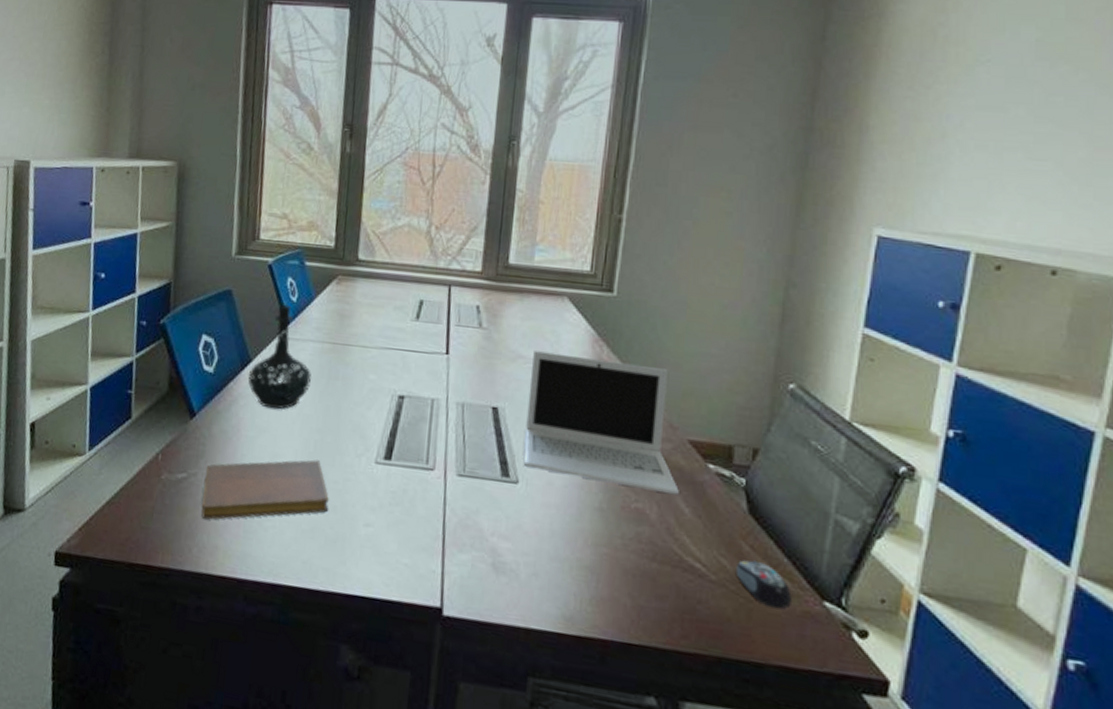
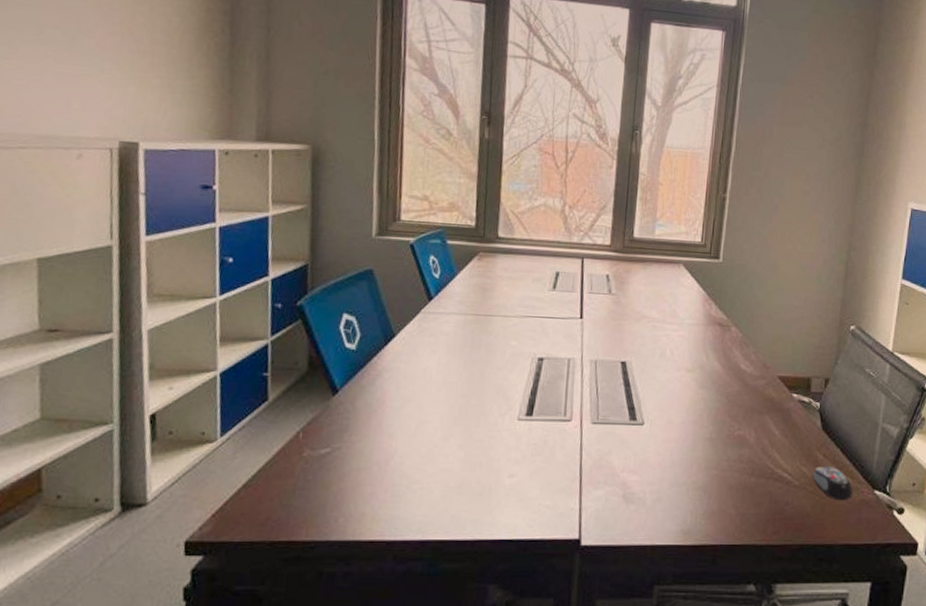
notebook: present [201,459,329,520] -> none [346,422,475,489]
bottle: present [247,304,311,410] -> none [391,281,455,380]
laptop: present [523,351,679,495] -> none [648,311,771,421]

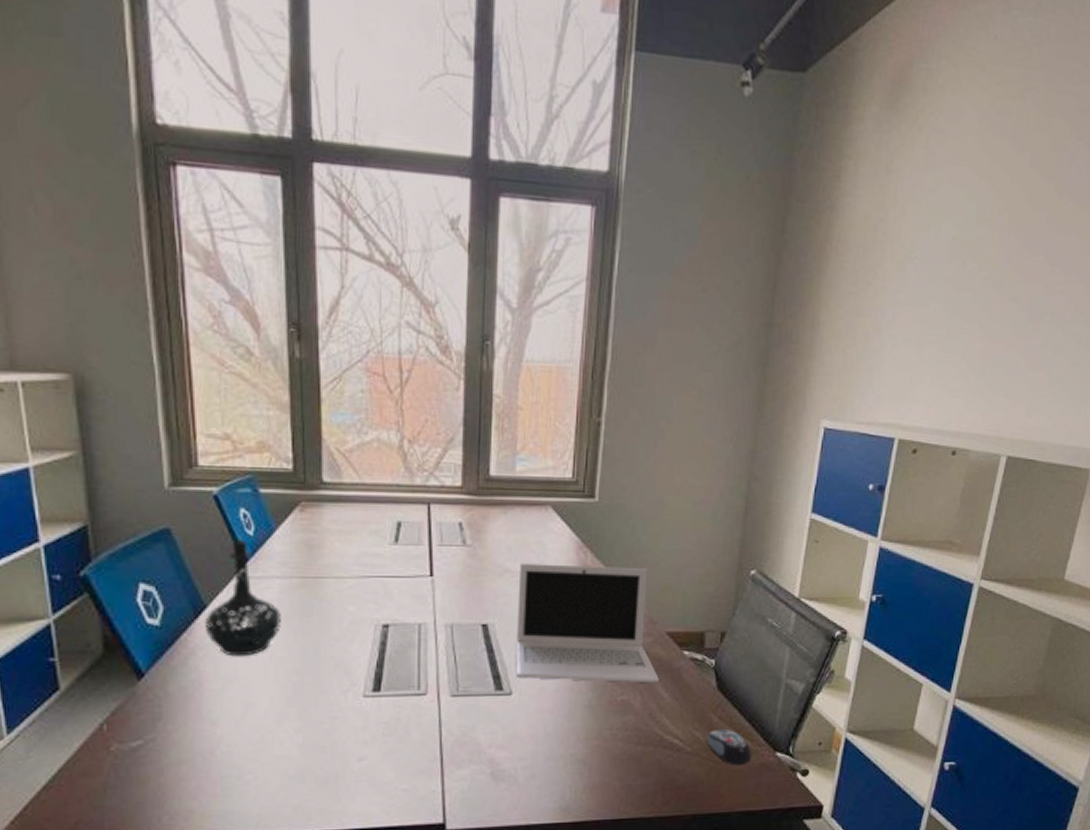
bottle: none [391,281,455,380] -> present [204,539,281,657]
laptop: none [648,311,771,421] -> present [515,563,659,684]

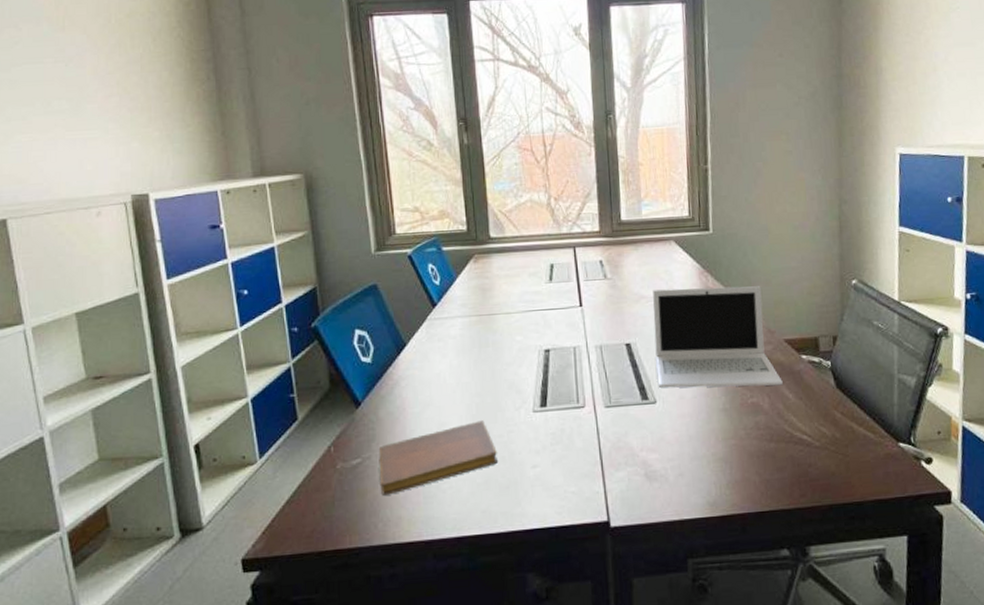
notebook: none [166,703,317,784] -> present [378,420,499,495]
bottle: present [204,539,281,657] -> none [405,288,464,384]
computer mouse: present [707,728,752,766] -> none [833,423,876,457]

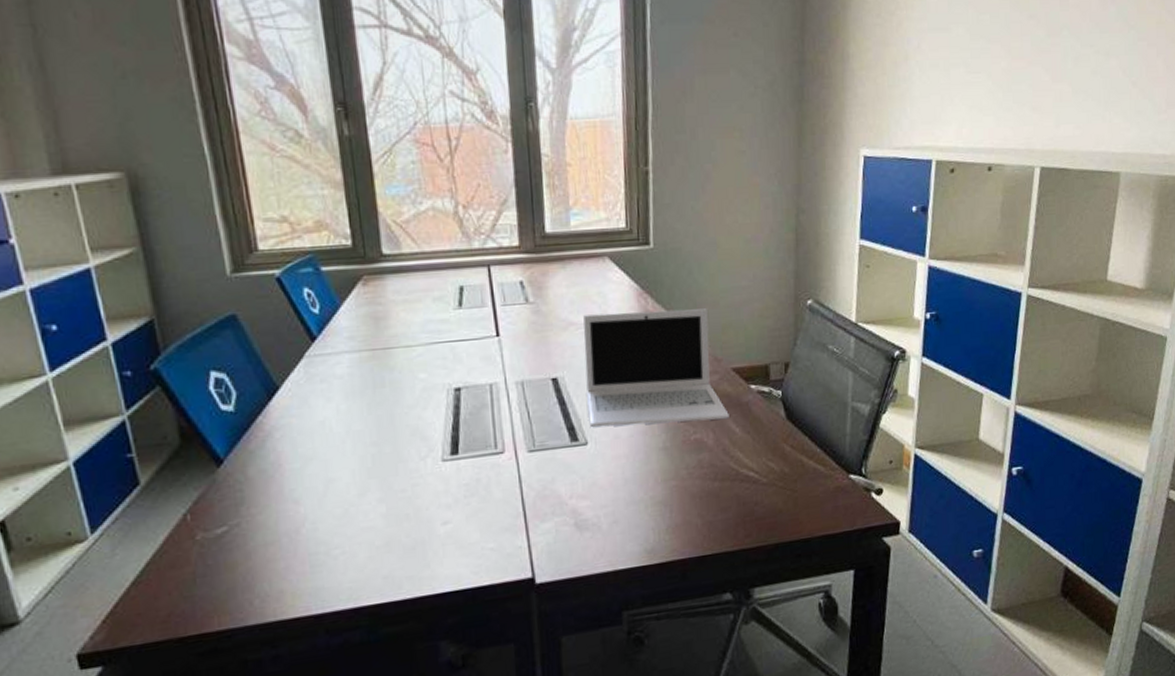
notebook: present [378,420,499,495] -> none [249,474,402,568]

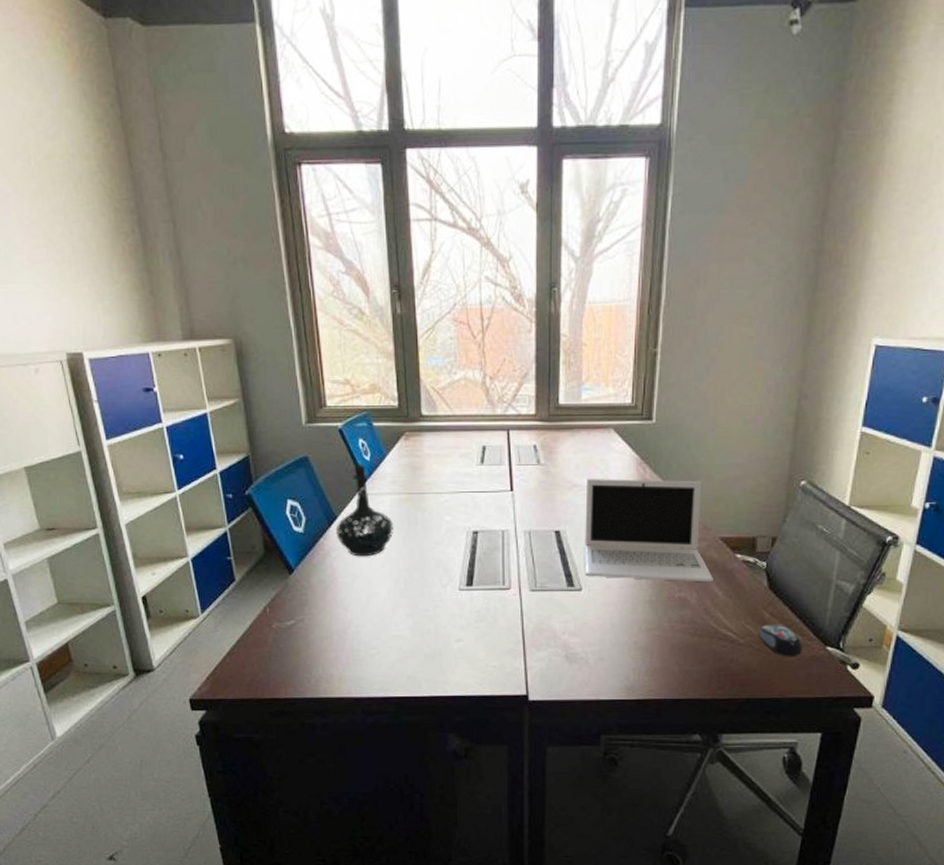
bottle: none [278,318,354,435] -> present [335,464,393,557]
computer mouse: none [781,456,826,492] -> present [759,624,802,657]

